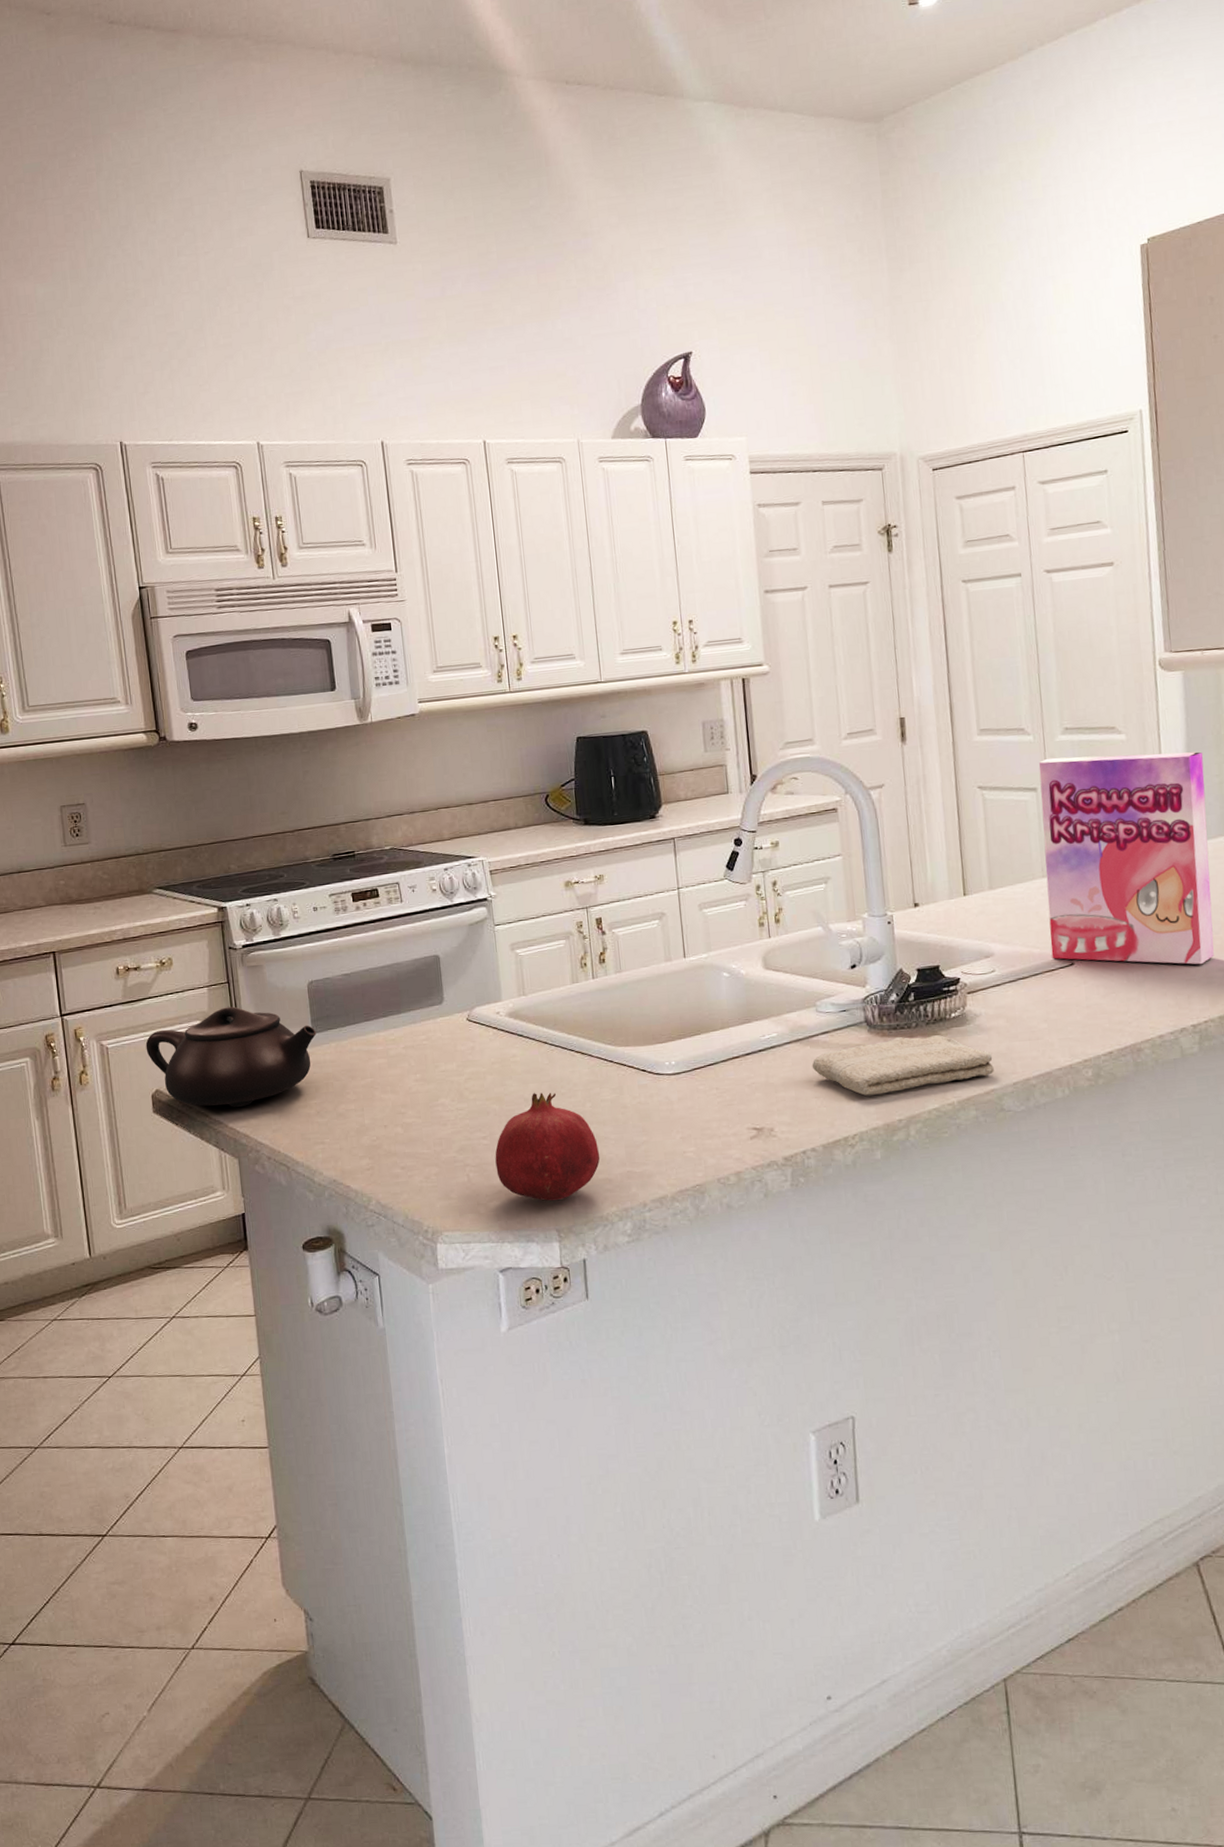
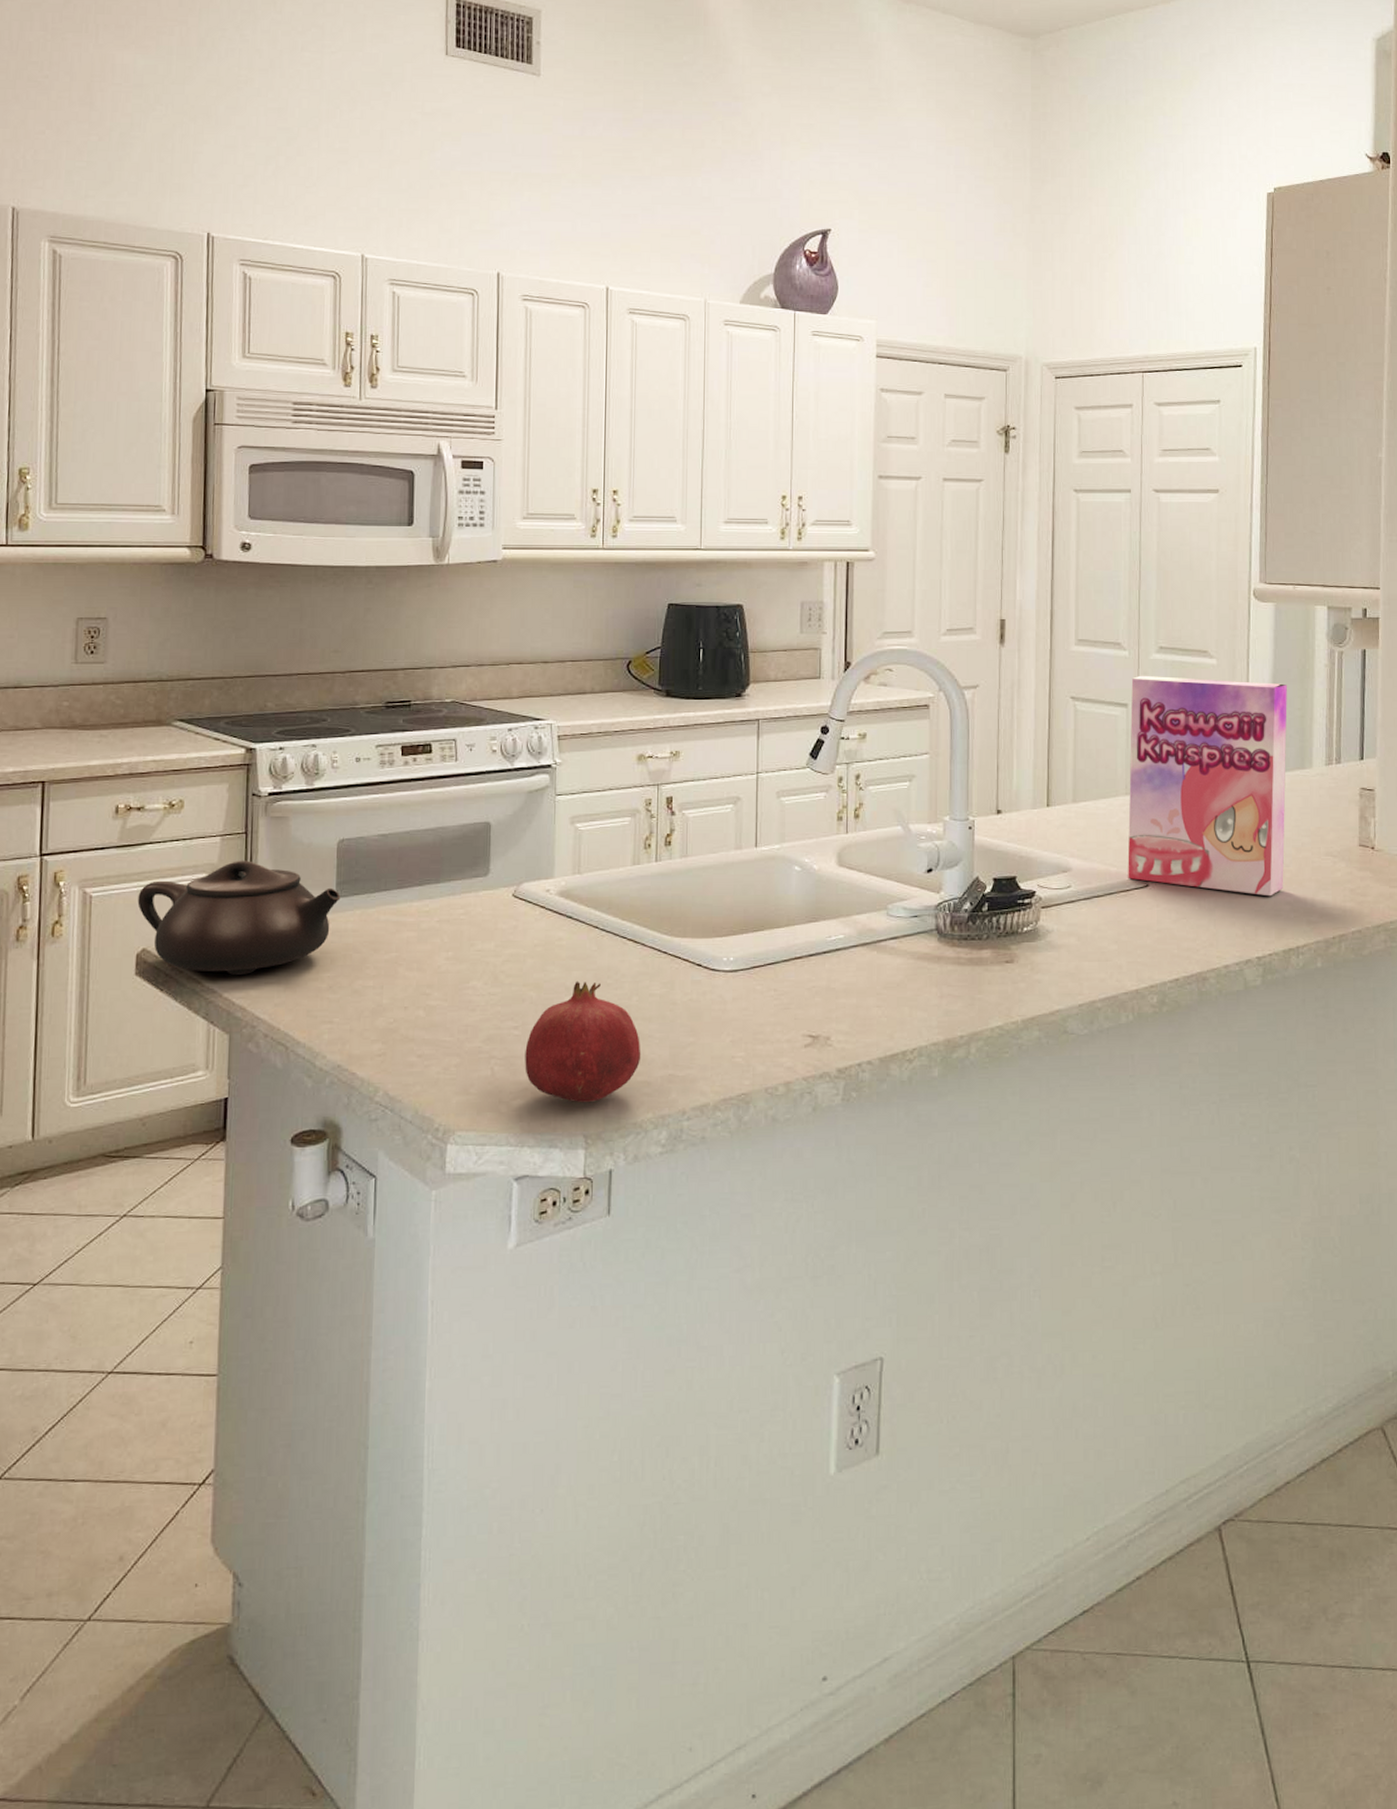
washcloth: present [812,1035,994,1096] -> none [876,948,1061,1008]

